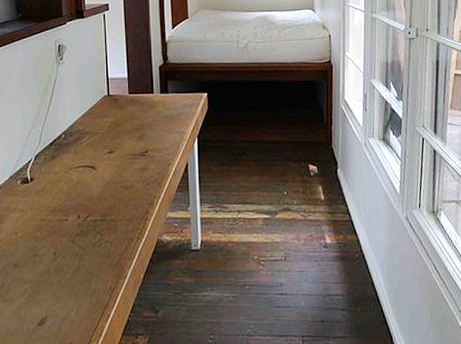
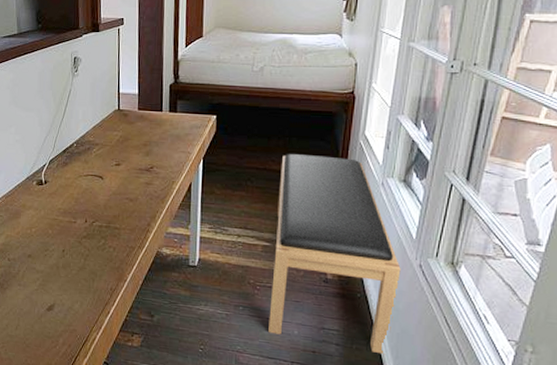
bench: none [272,123,391,312] -> present [268,153,401,355]

